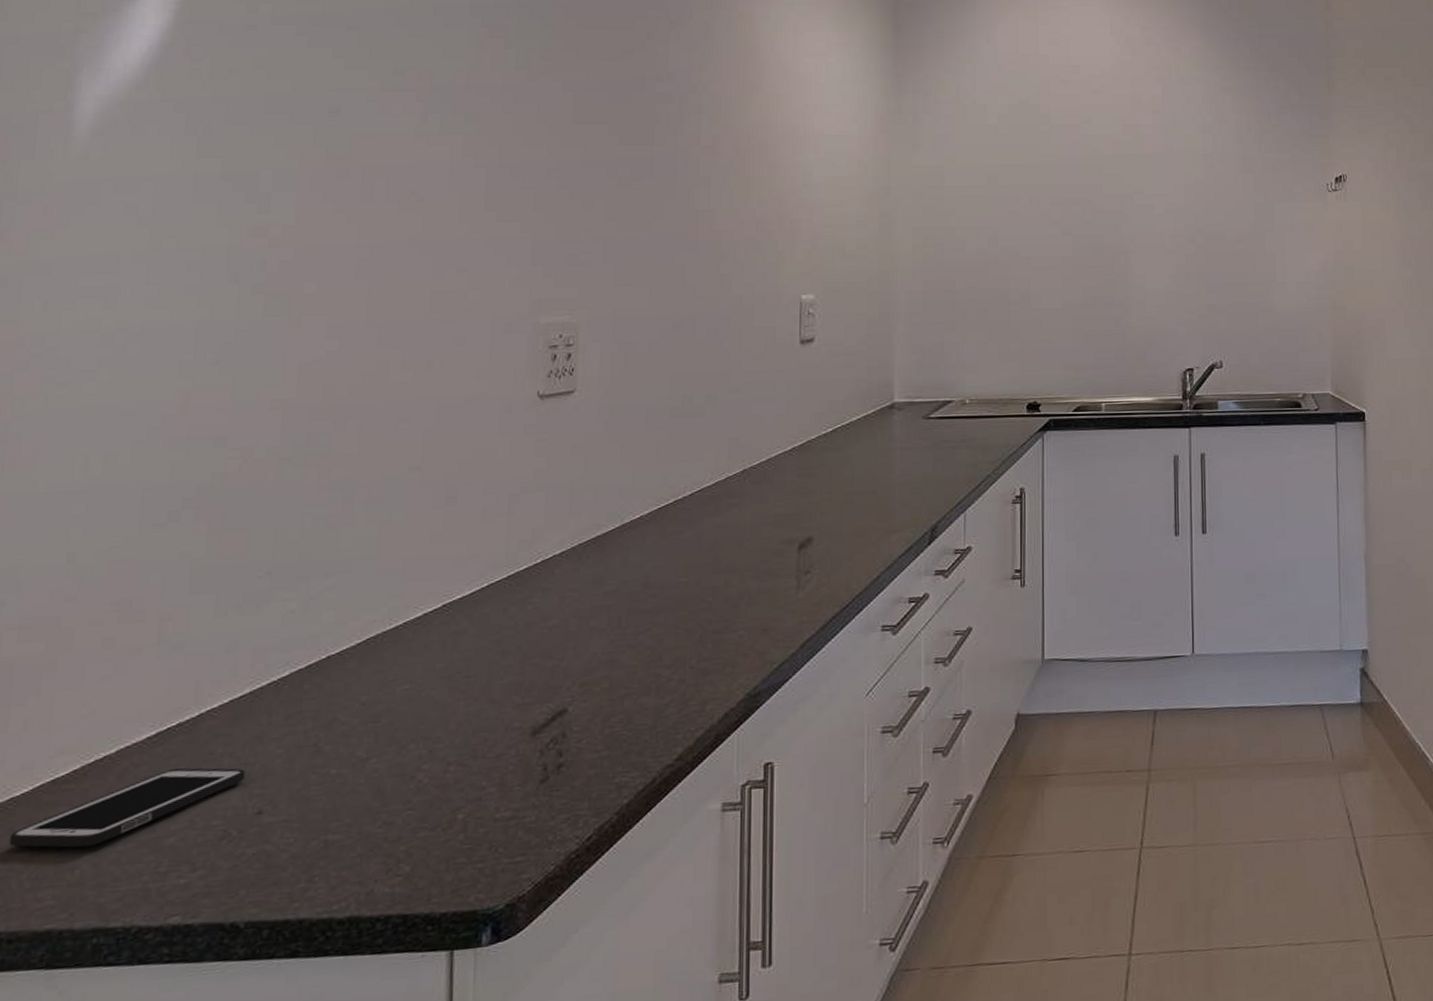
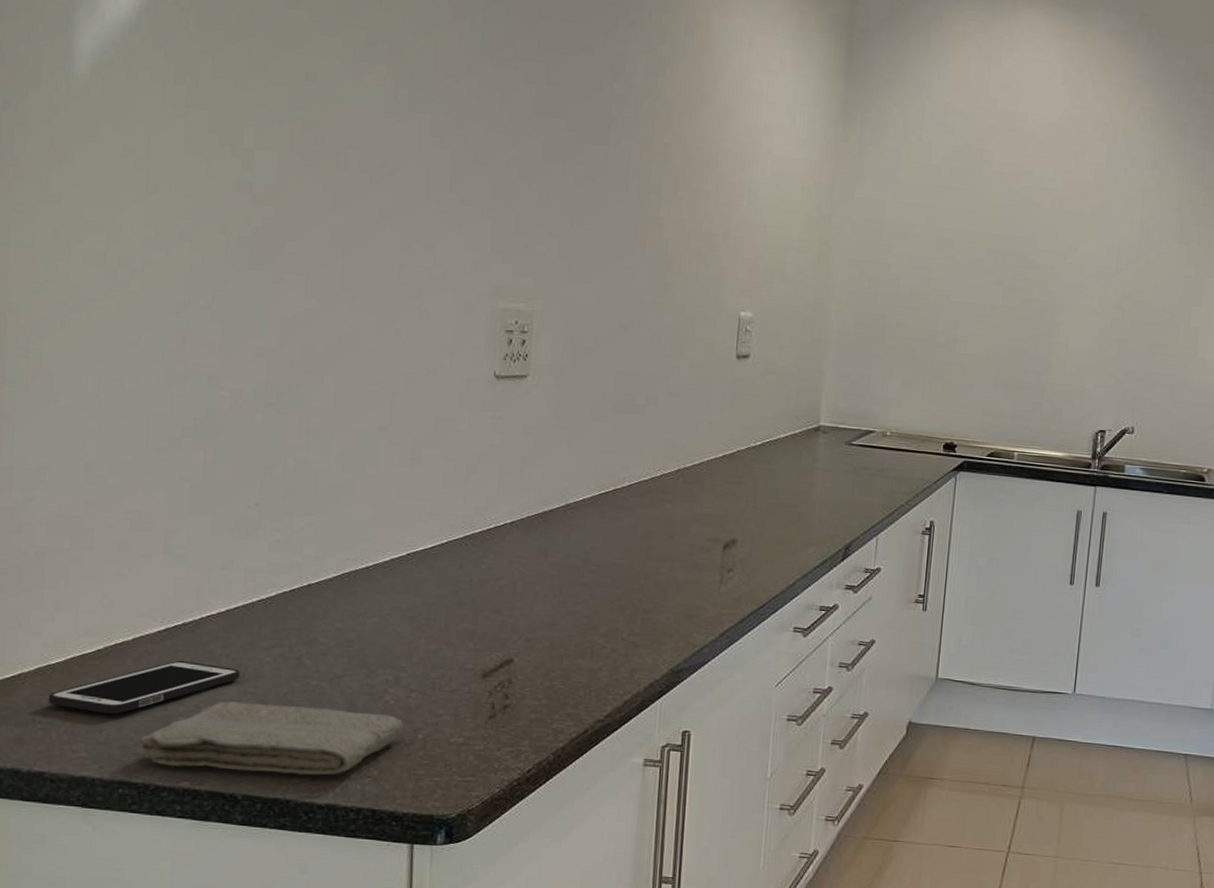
washcloth: none [116,797,442,901] -> present [137,701,405,776]

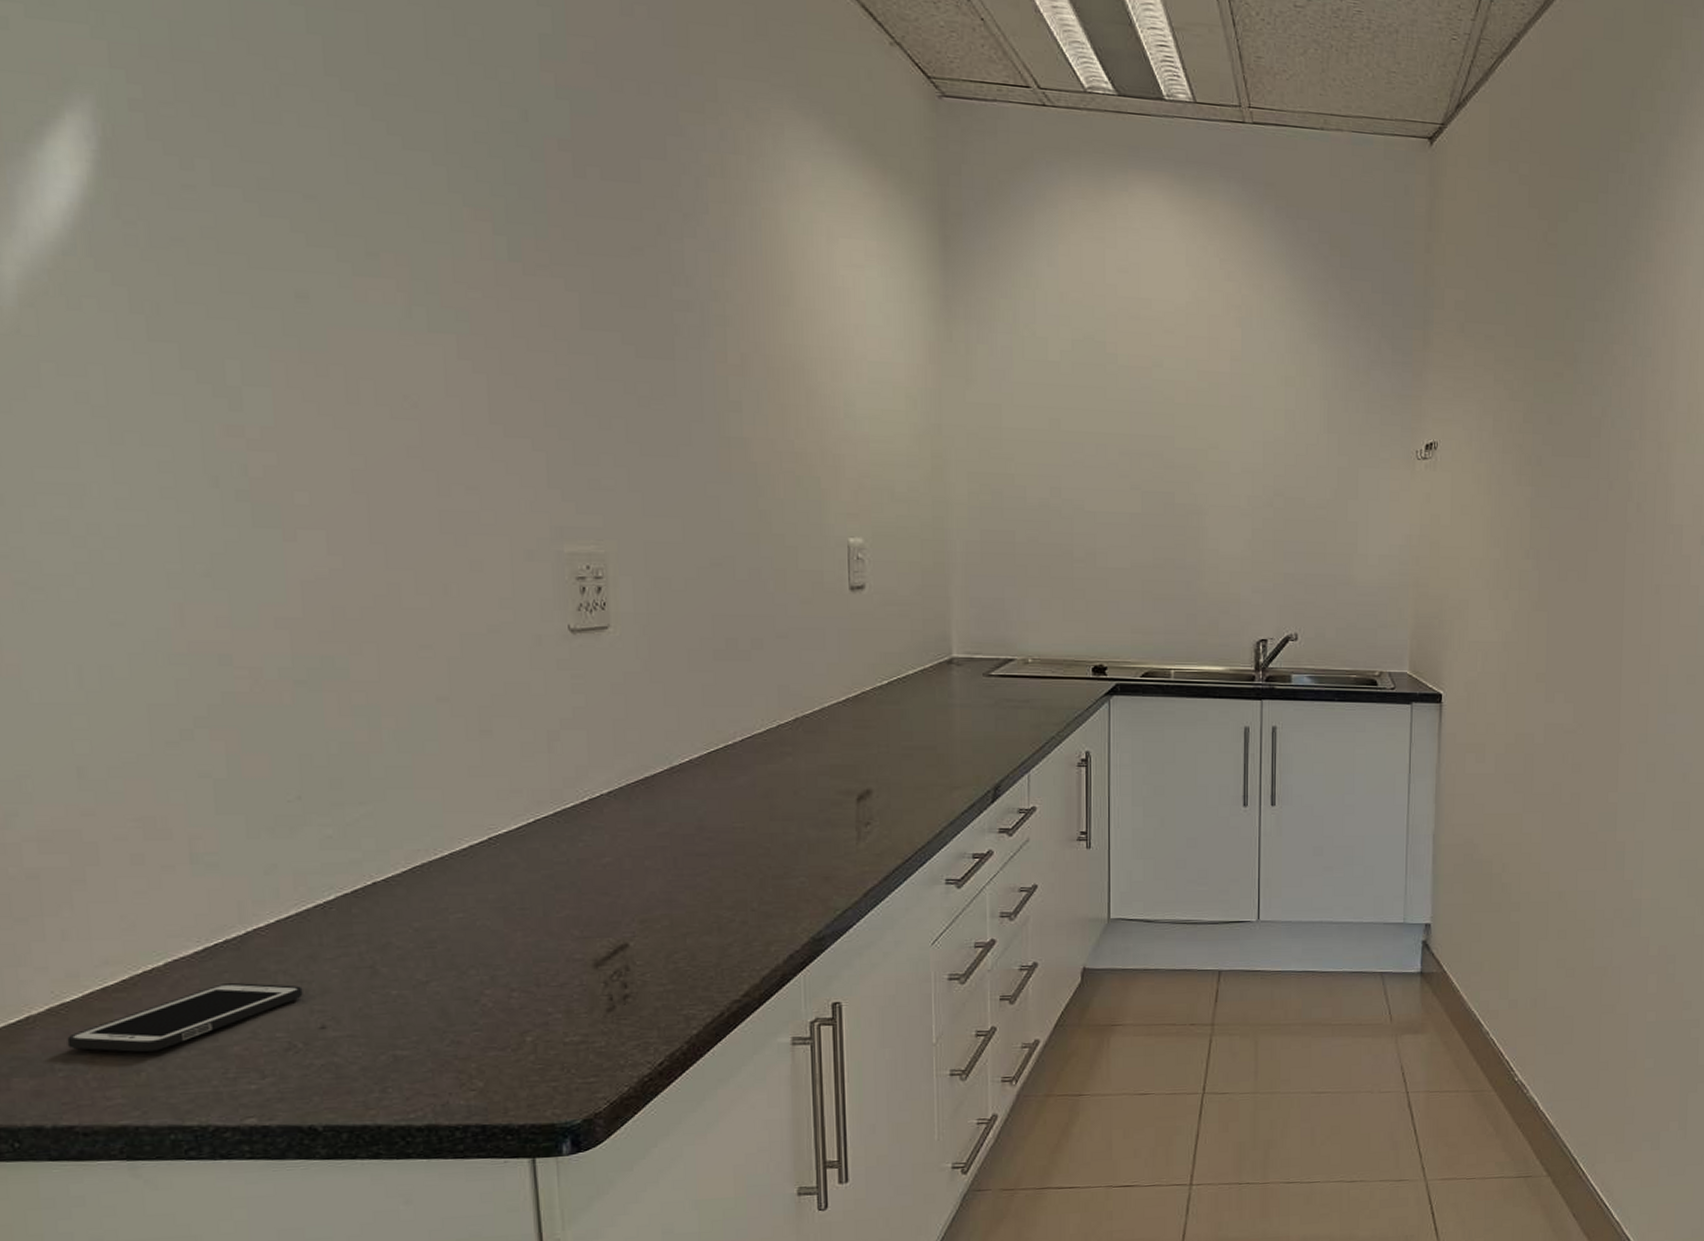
washcloth: present [137,701,405,776] -> none [186,1019,510,1104]

